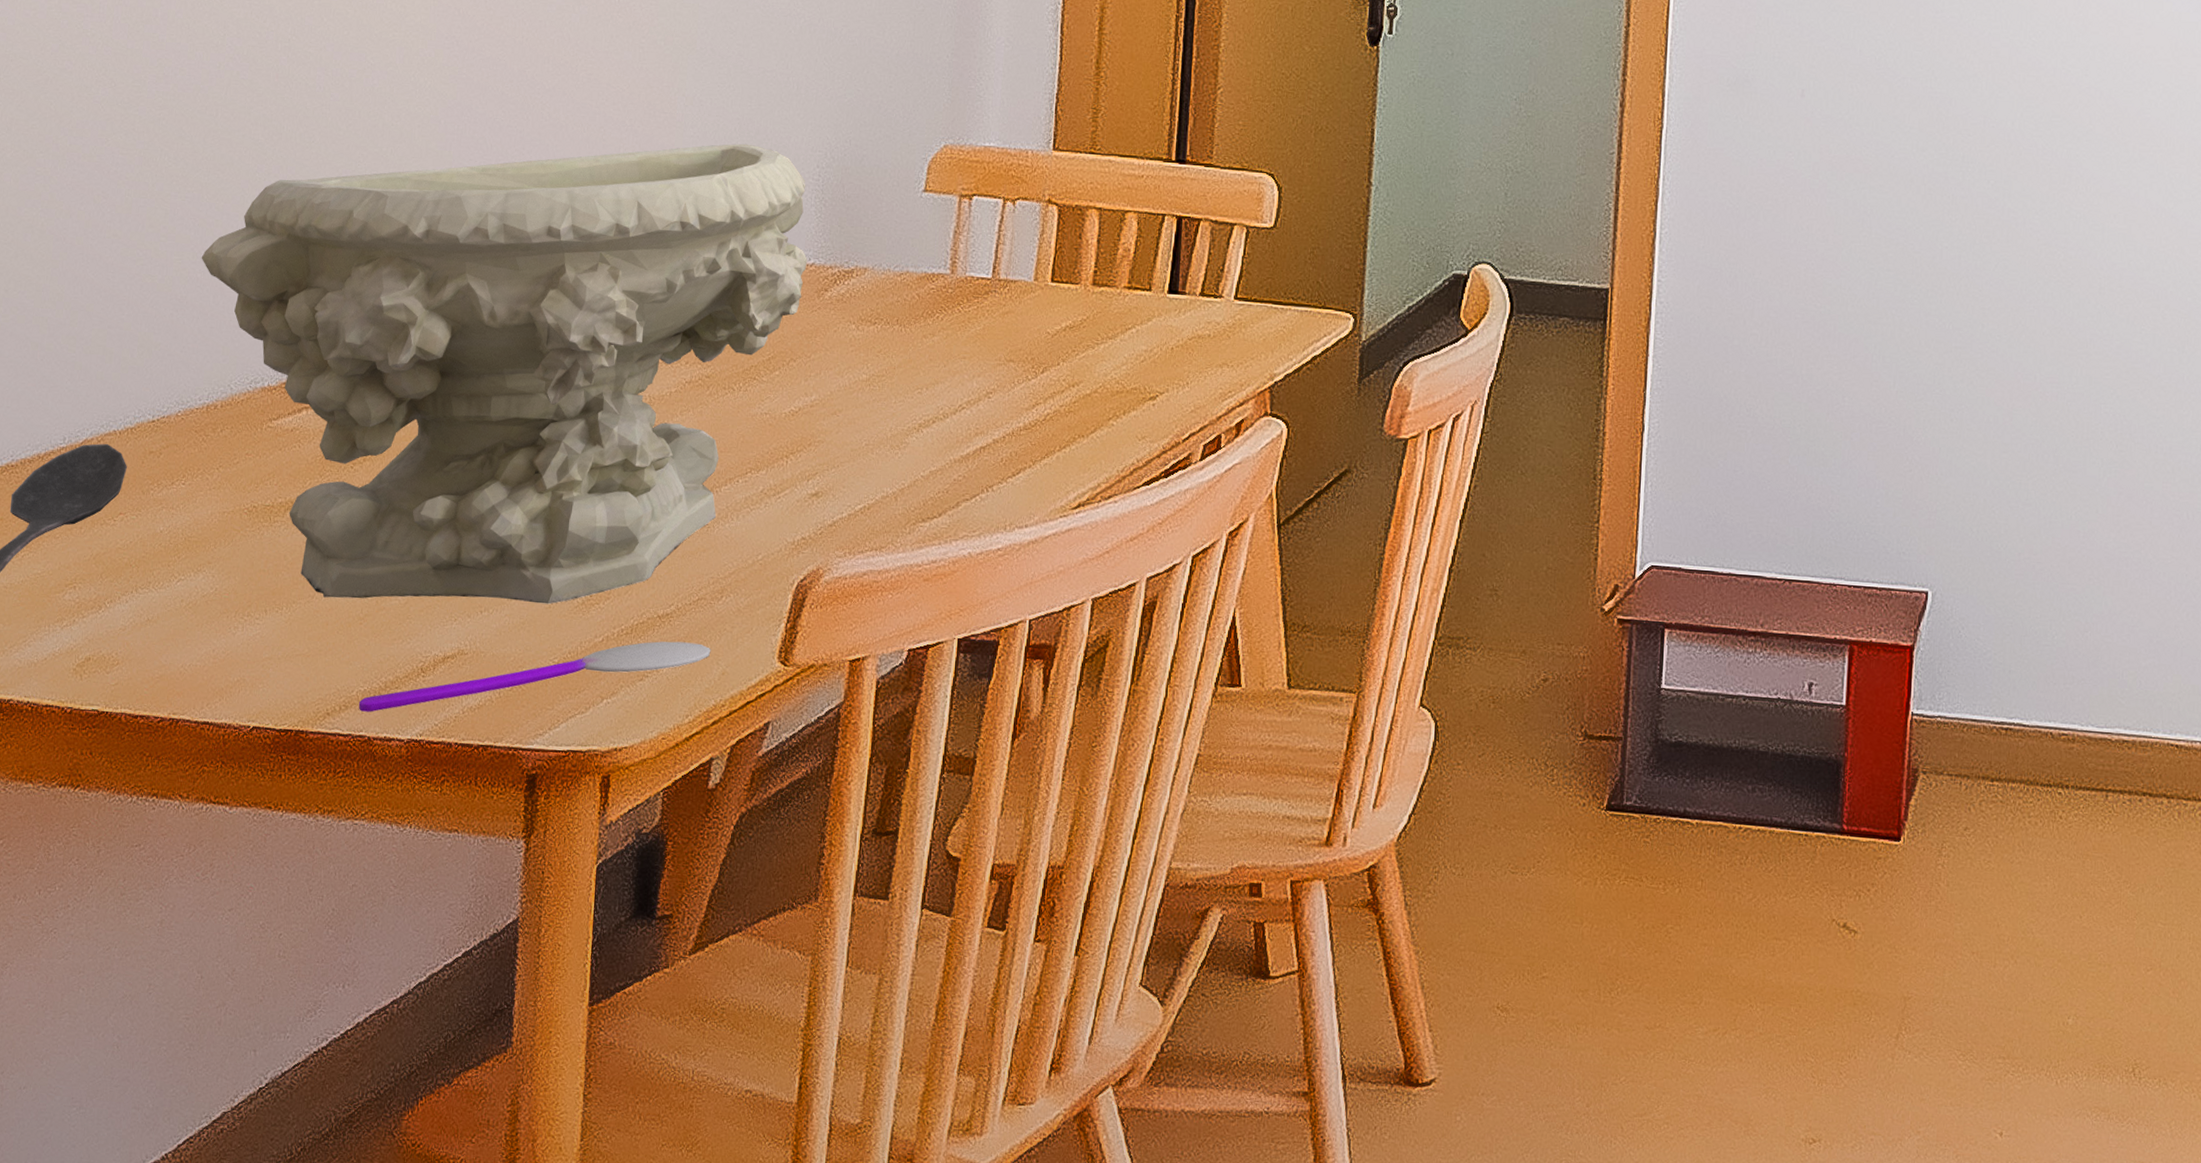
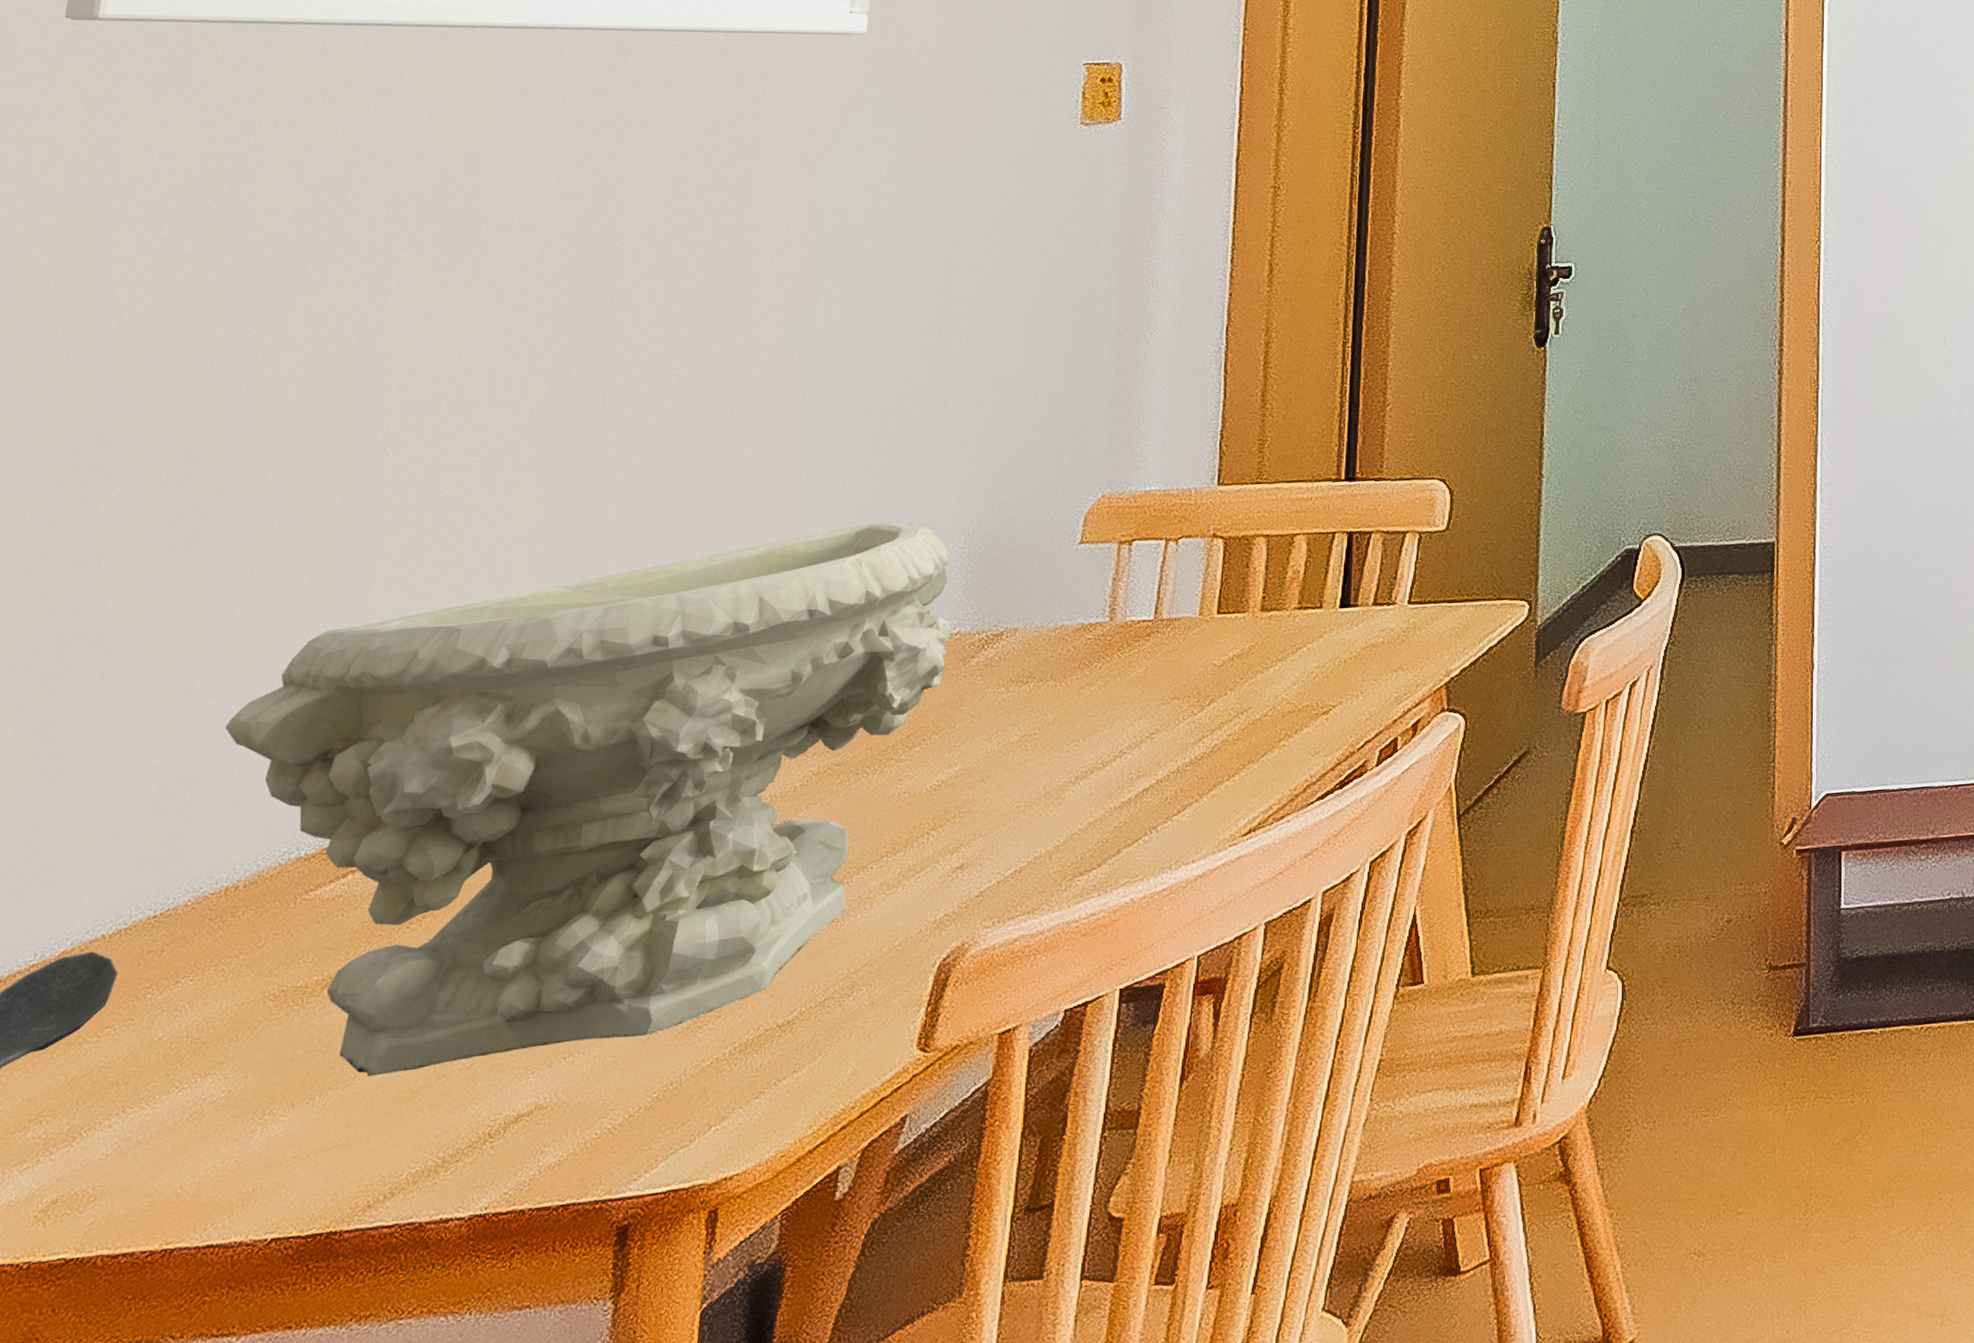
spoon: present [358,641,711,712] -> none [408,1046,840,1196]

